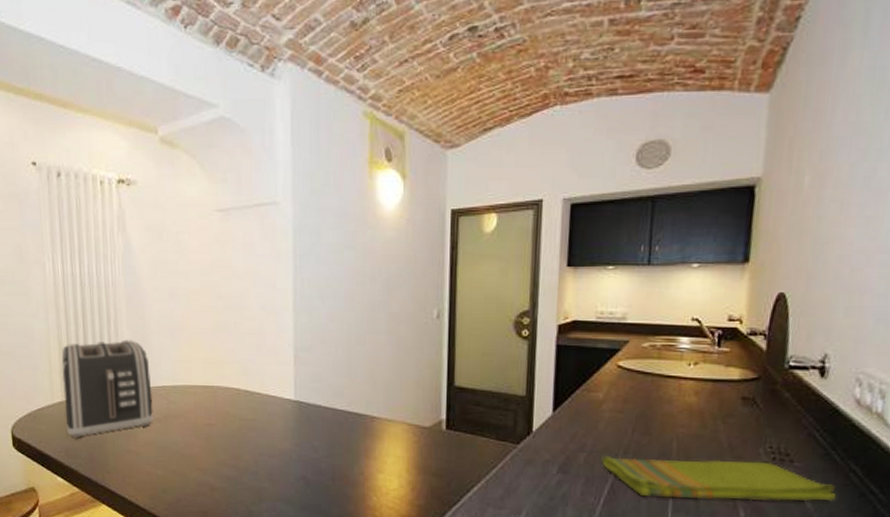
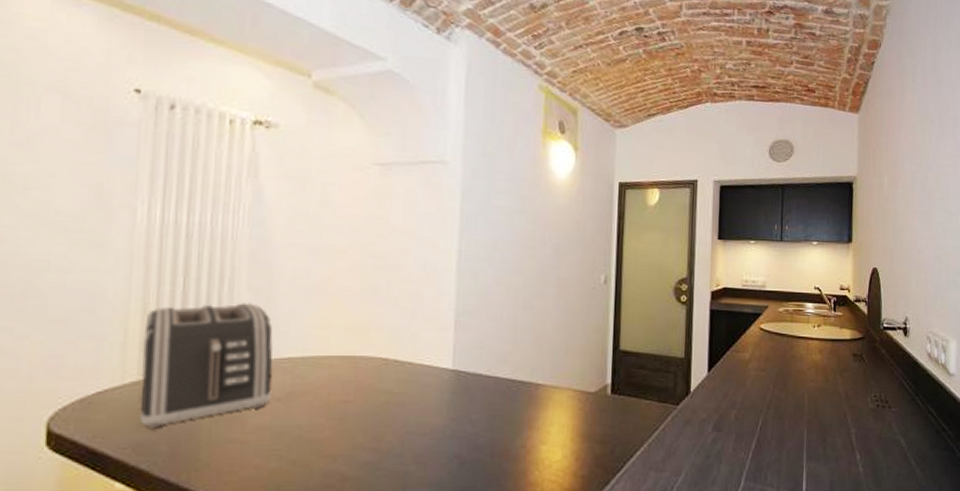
dish towel: present [601,456,836,502] -> none [749,409,921,448]

